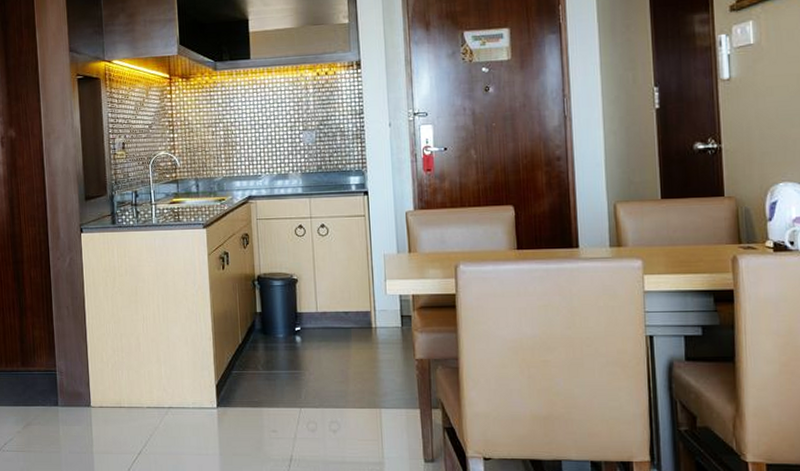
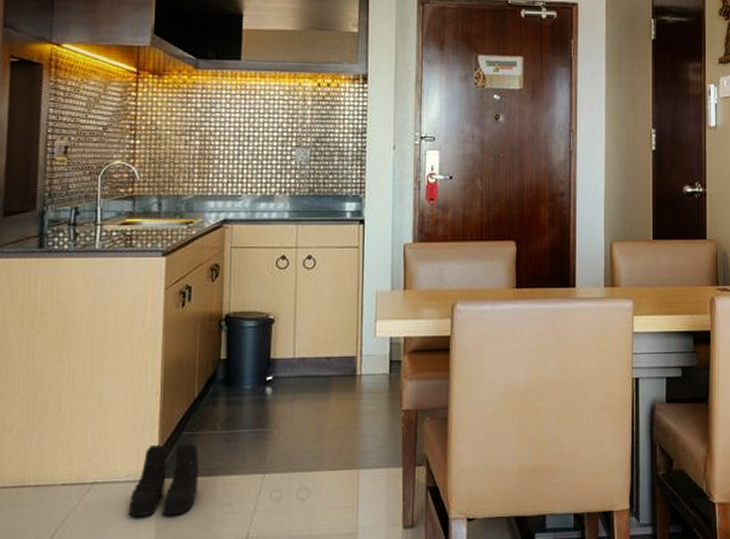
boots: none [197,380,249,437] -> present [128,442,199,518]

